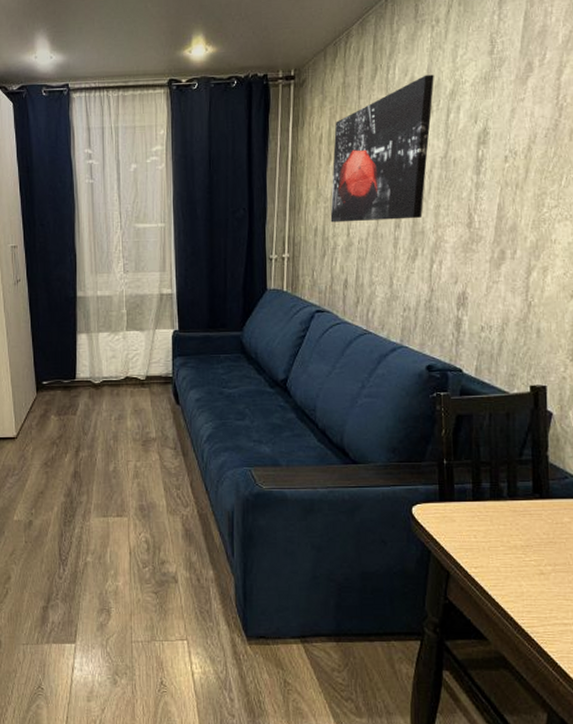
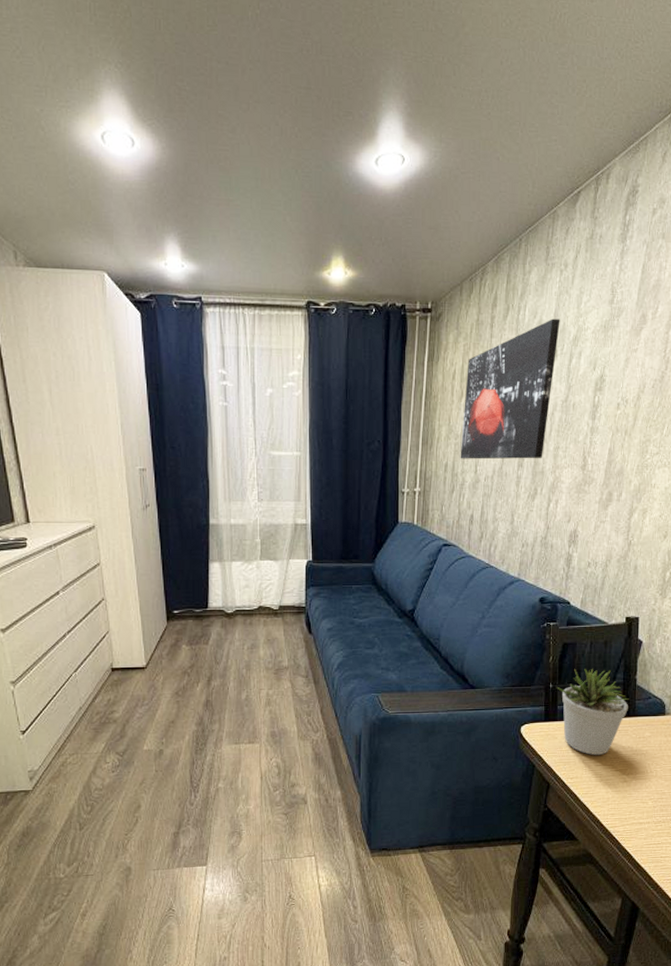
potted plant: none [452,444,541,541] -> present [557,669,629,755]

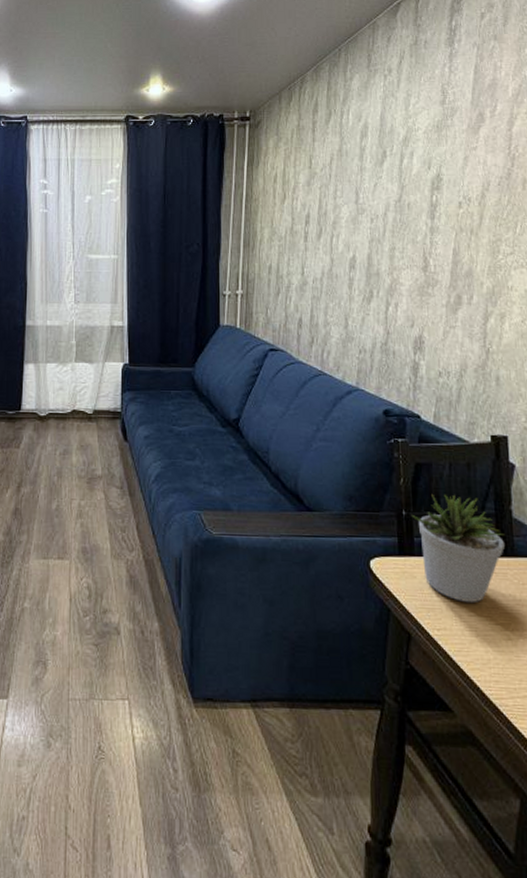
wall art: present [460,318,560,460] -> none [284,121,388,261]

